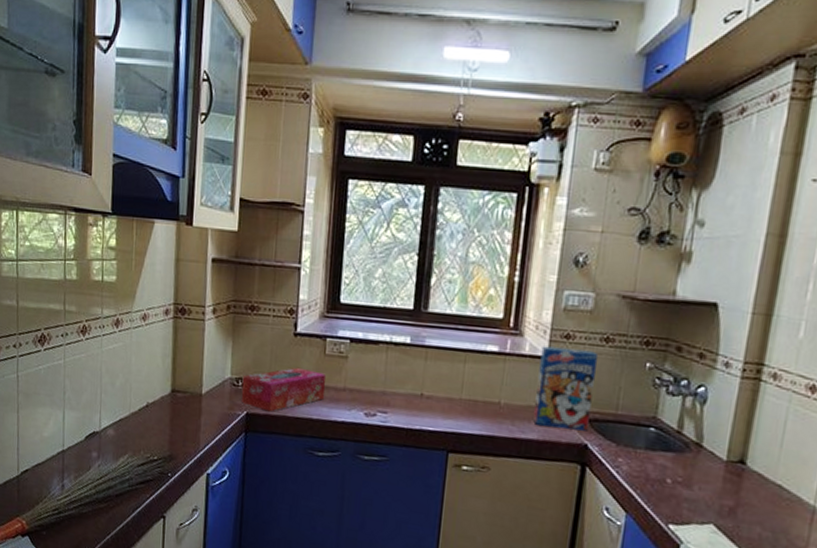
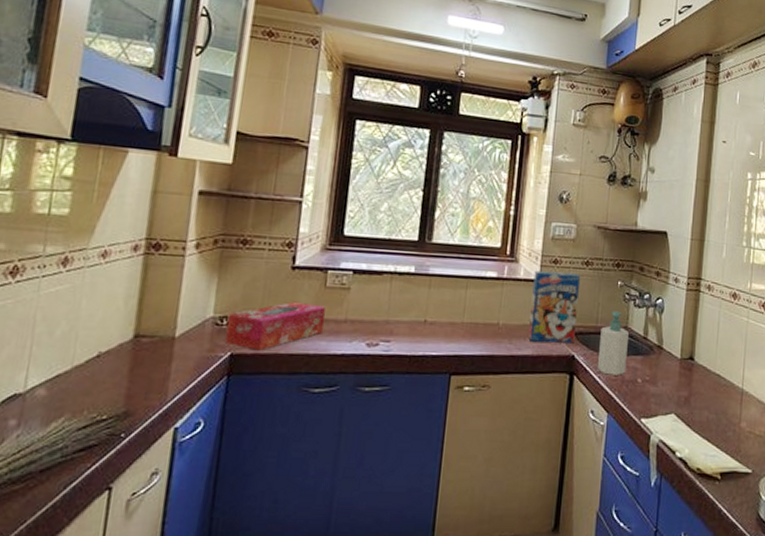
soap bottle: none [615,397,658,473] -> present [597,311,629,376]

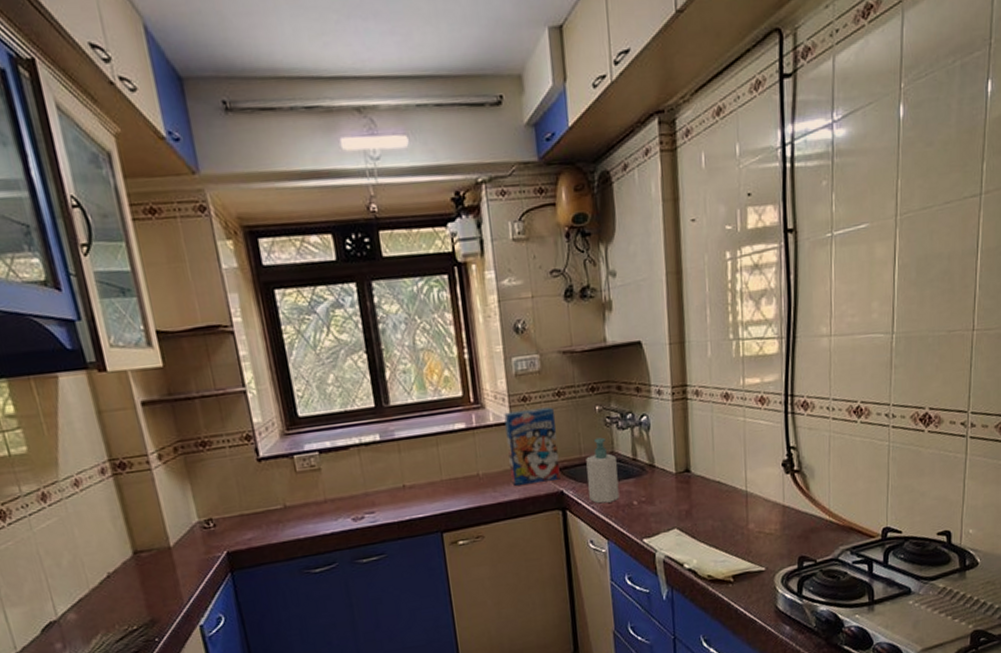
tissue box: present [224,301,327,351] -> none [212,491,307,545]

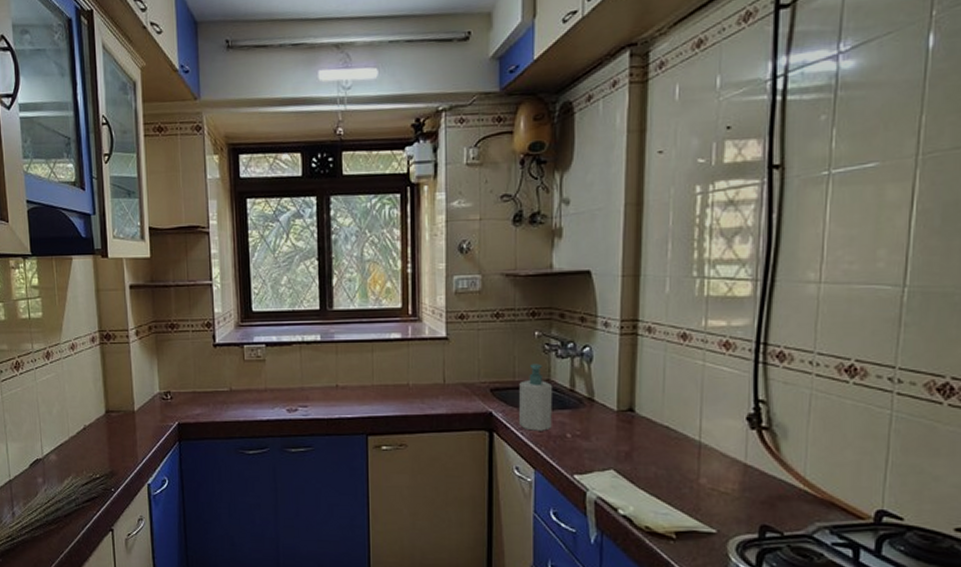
cereal box: present [504,407,561,486] -> none [440,327,492,400]

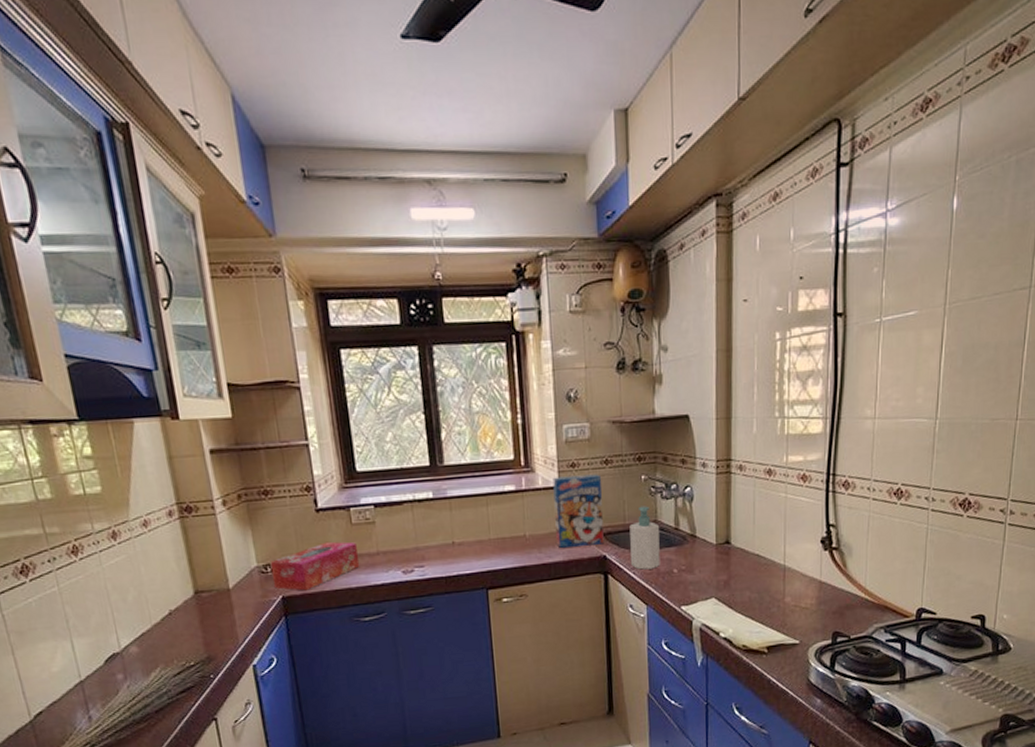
tissue box: none [170,375,249,420] -> present [270,541,360,591]
cereal box: none [440,327,492,400] -> present [552,474,604,548]

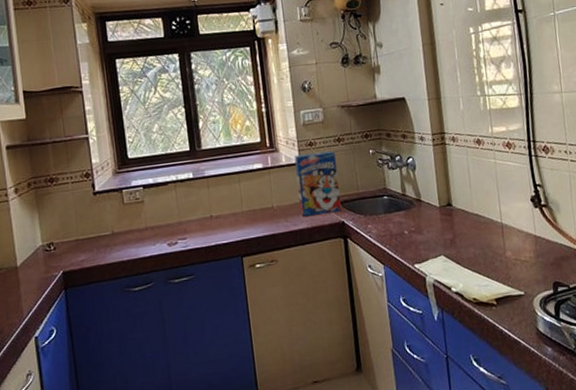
tissue box: present [270,541,360,591] -> none [53,220,131,266]
soap bottle: present [629,506,660,570] -> none [363,176,393,233]

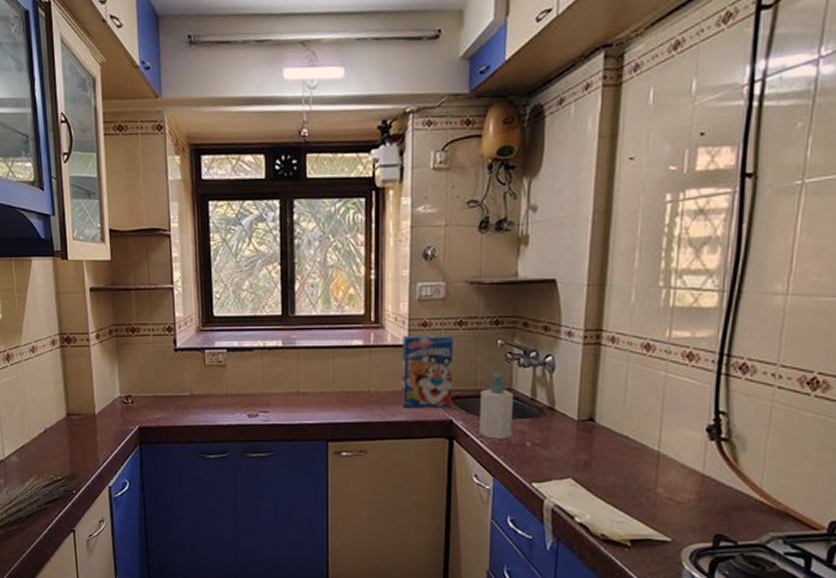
soap bottle: none [363,176,393,233] -> present [478,372,513,439]

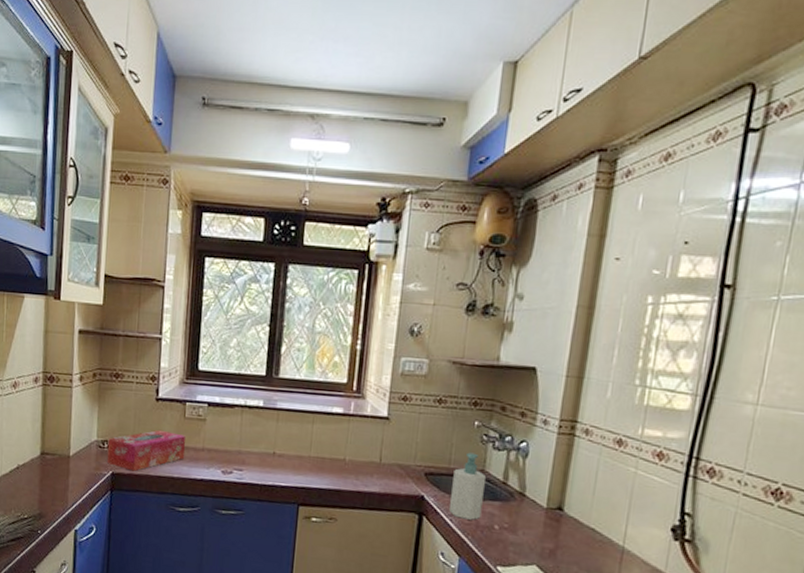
tissue box: none [131,380,210,424] -> present [106,429,187,472]
cereal box: present [402,335,454,408] -> none [375,407,433,484]

